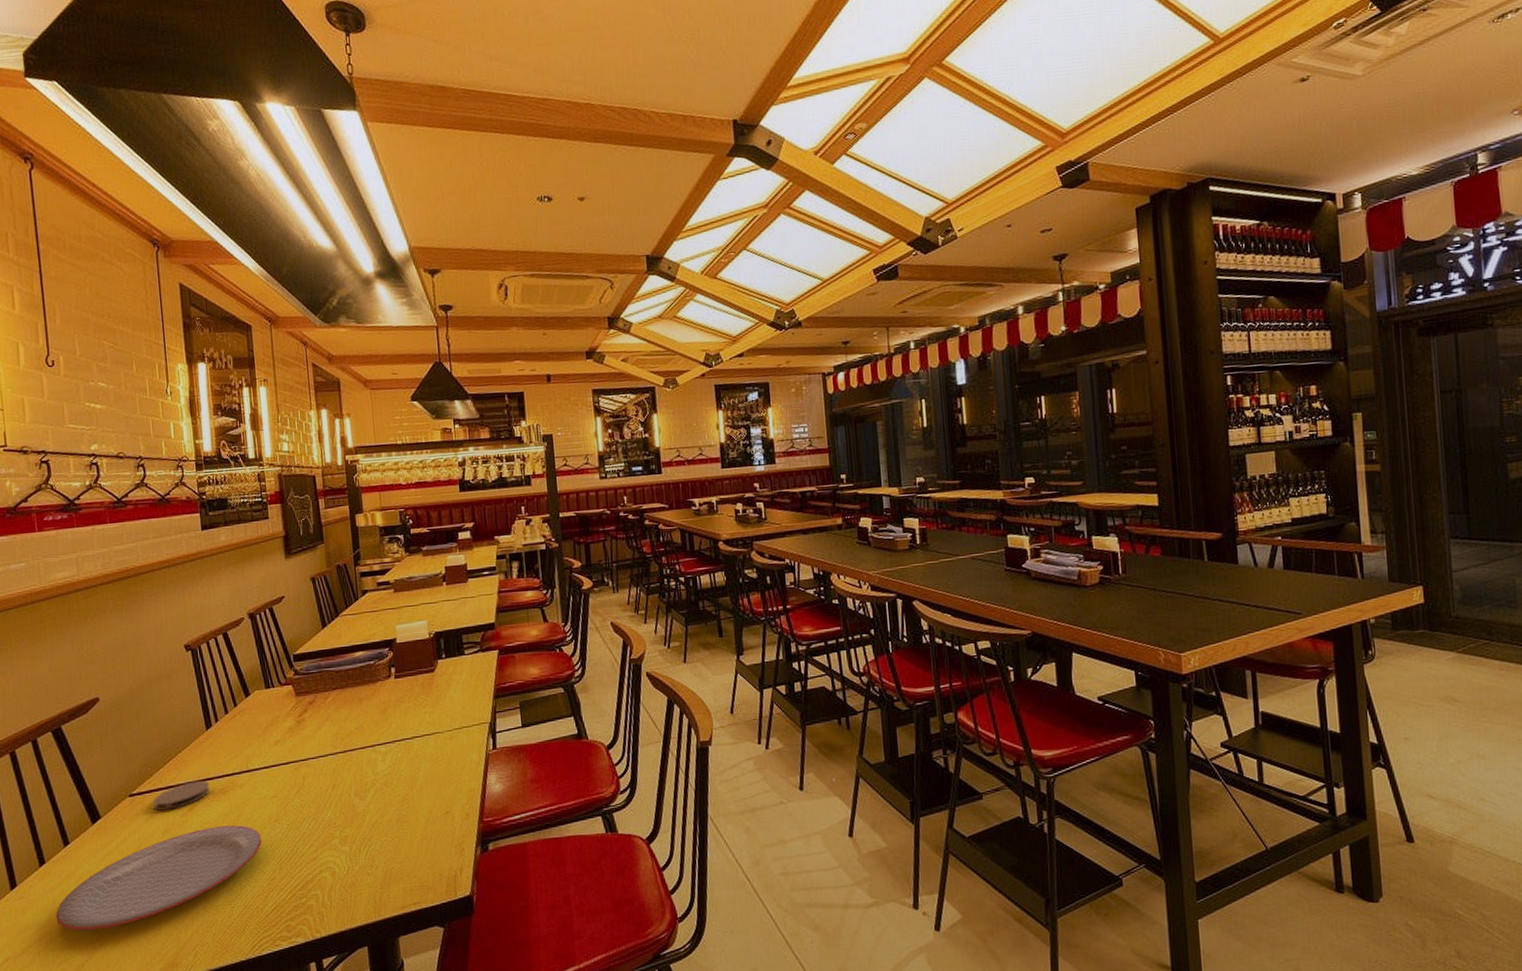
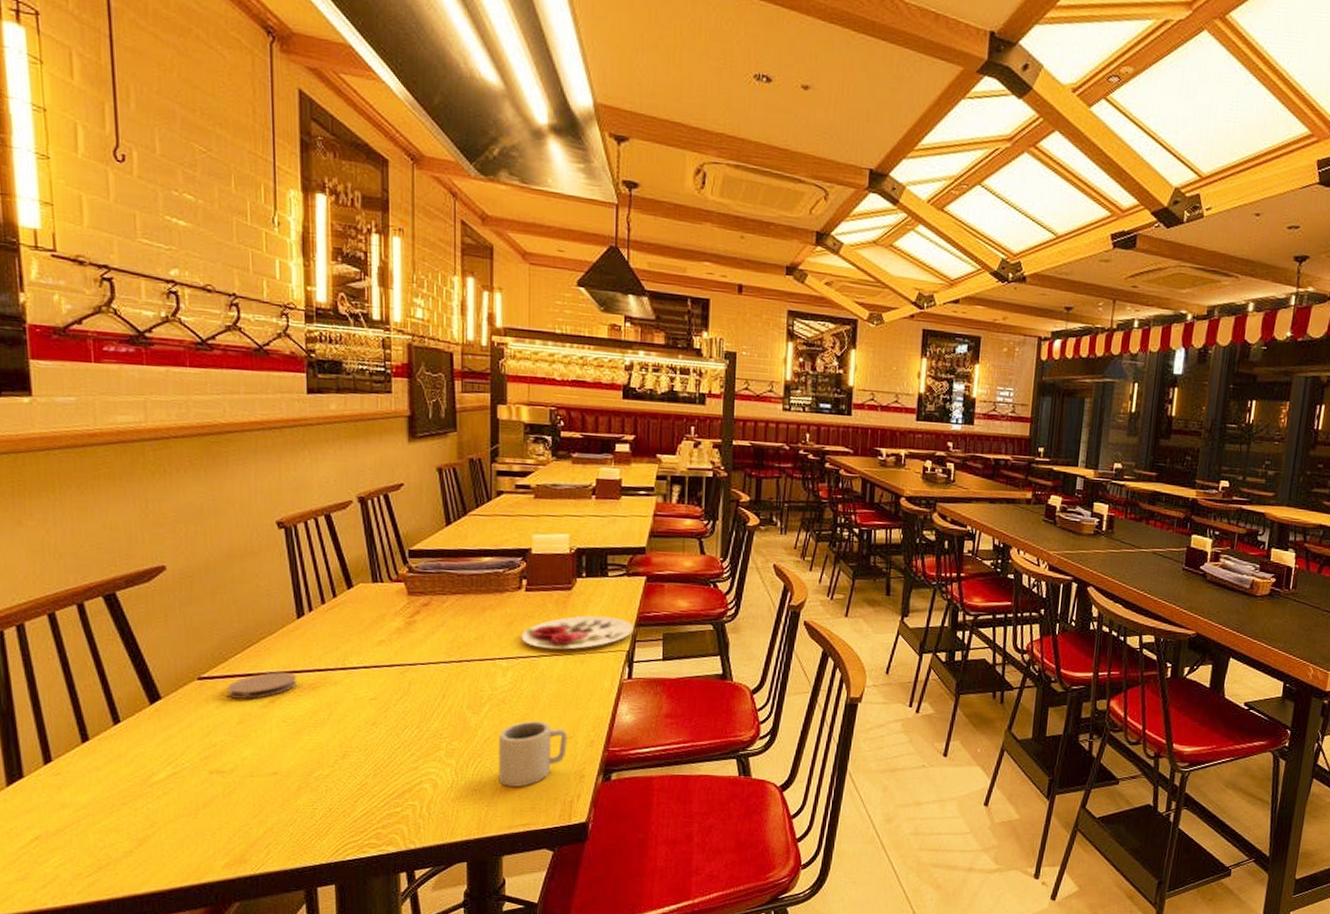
plate: present [56,825,262,931] -> none [100,722,354,817]
cup: none [384,800,446,867] -> present [497,721,567,787]
plate: none [394,692,493,730] -> present [521,615,633,650]

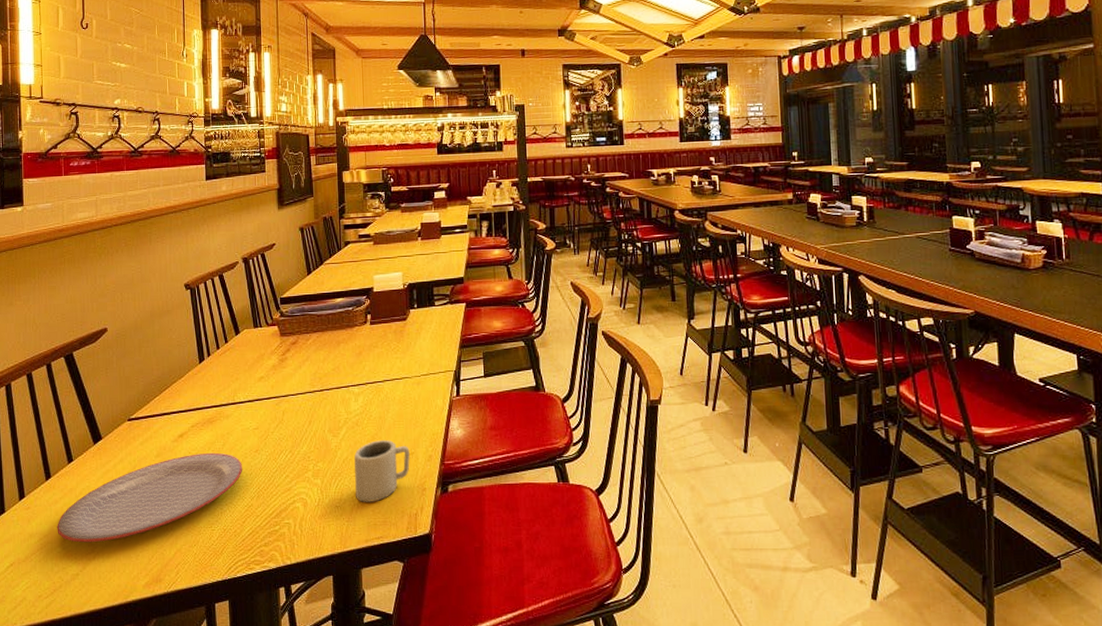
plate: none [100,722,354,817] -> present [57,452,242,543]
coaster: present [226,672,298,699] -> none [148,410,200,435]
plate: present [521,615,633,650] -> none [368,341,458,374]

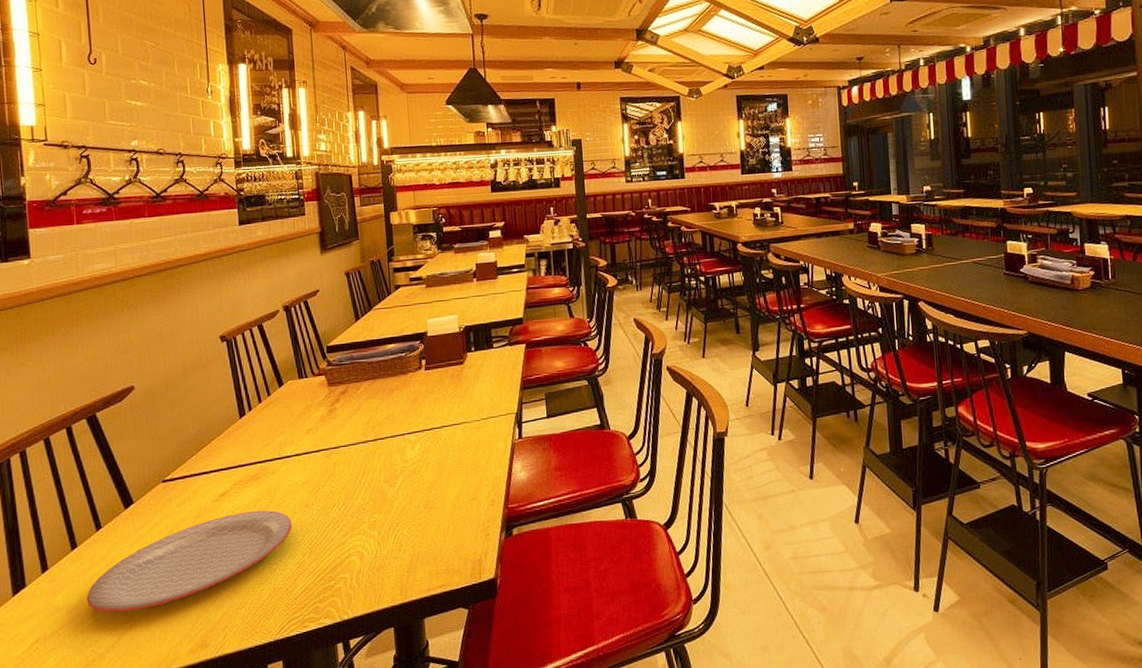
cup: present [353,440,410,502] -> none [412,487,472,551]

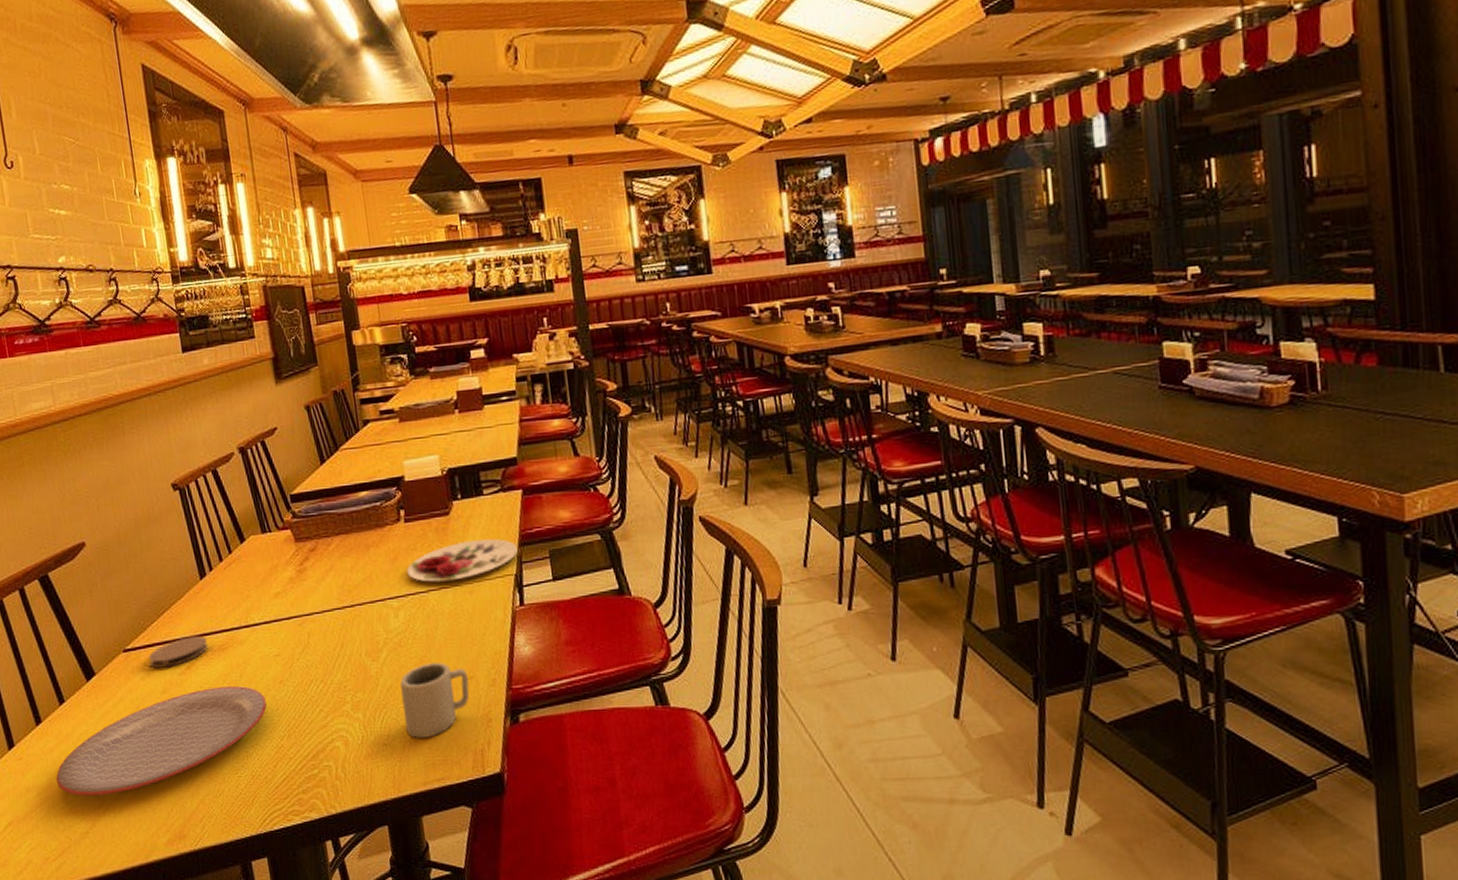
coaster: none [185,467,243,496] -> present [148,636,209,668]
cup: none [412,487,472,551] -> present [399,663,470,738]
plate: none [424,384,519,420] -> present [406,539,518,582]

